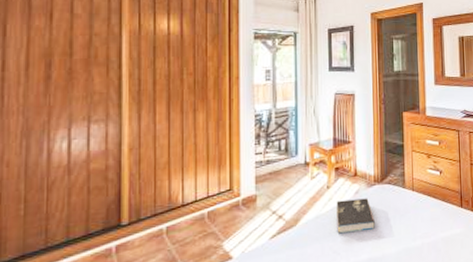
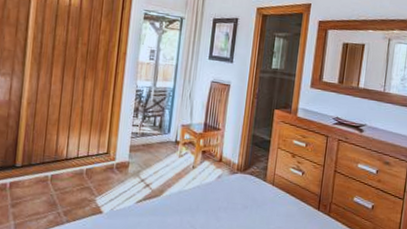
book: present [336,198,376,234] -> none [196,181,233,213]

